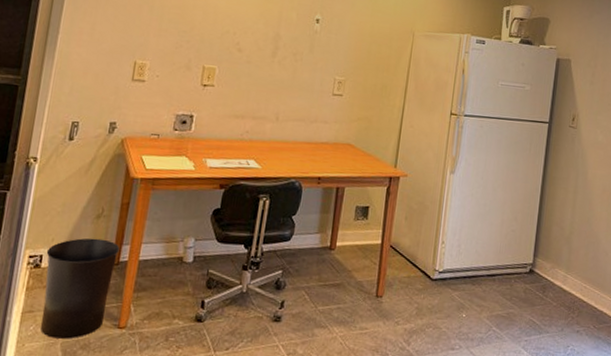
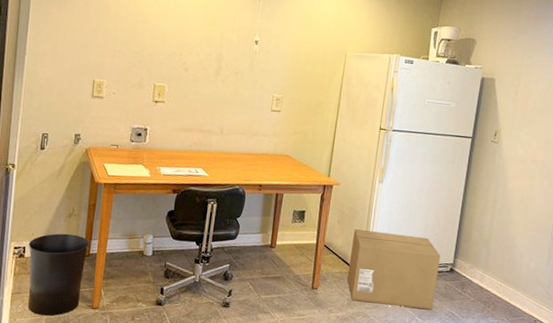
box: none [415,225,519,318] -> present [347,228,441,309]

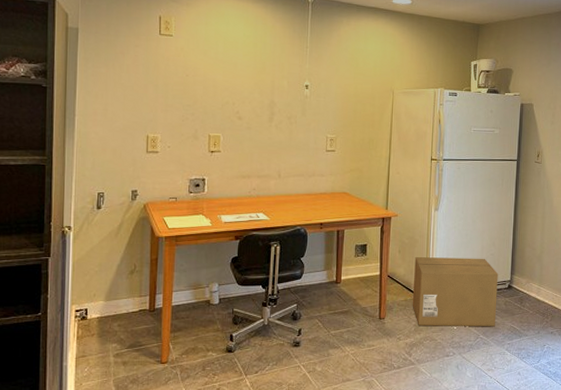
waste bin: present [27,233,90,316] -> none [90,291,154,376]

